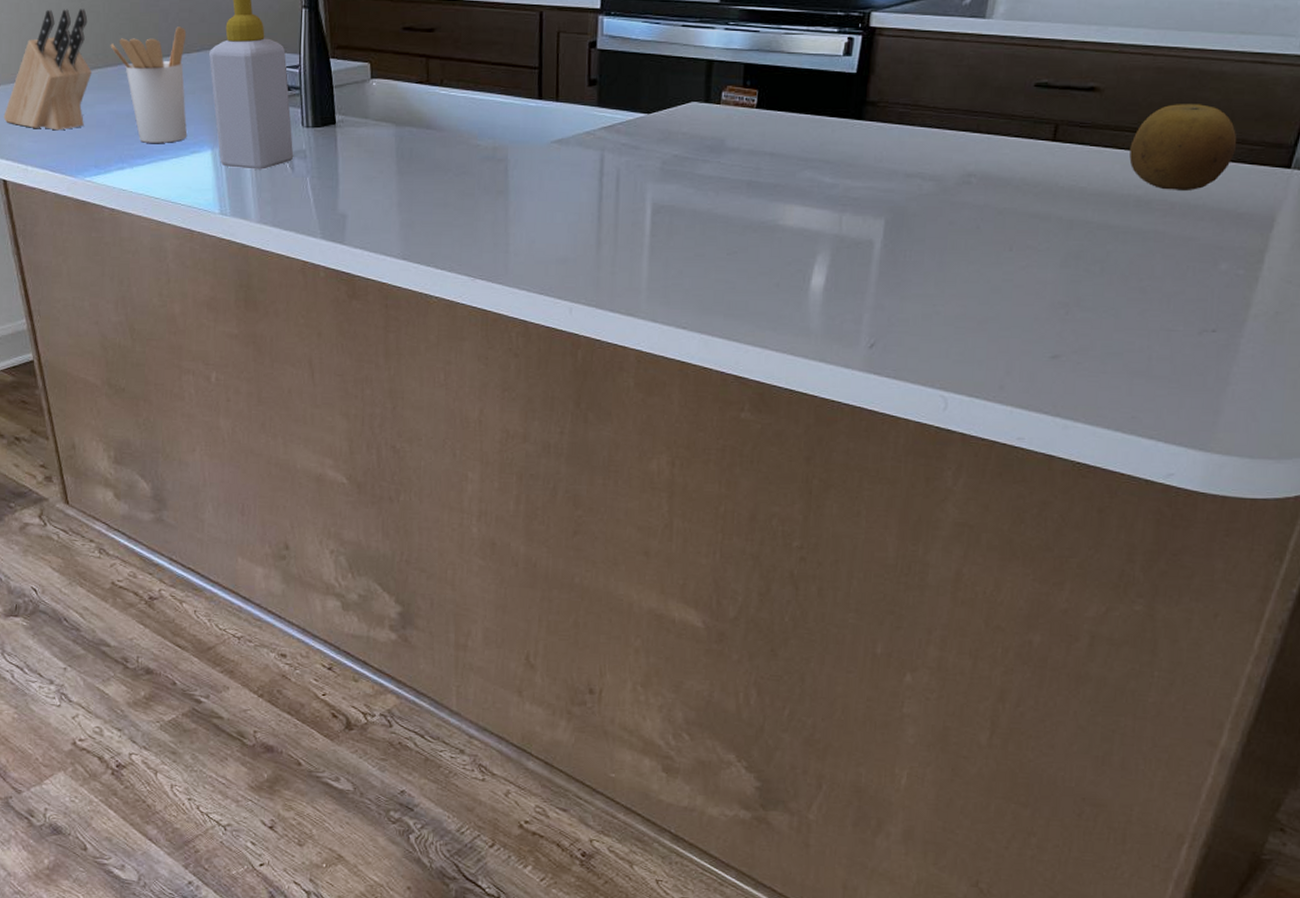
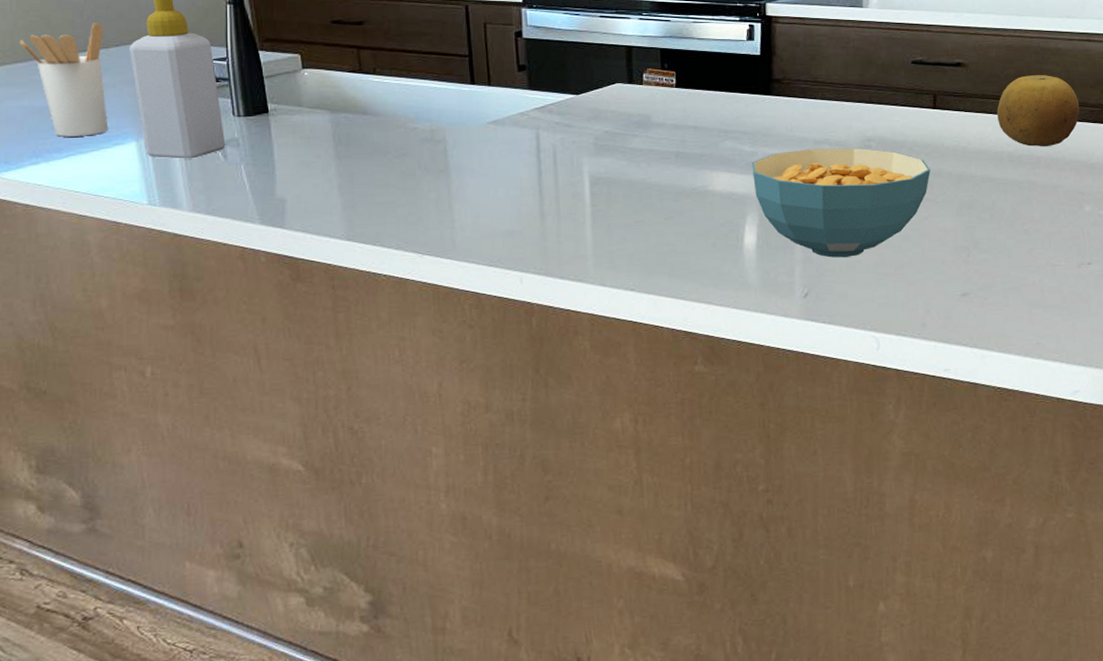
cereal bowl: none [830,183,1037,307] -> present [752,148,931,258]

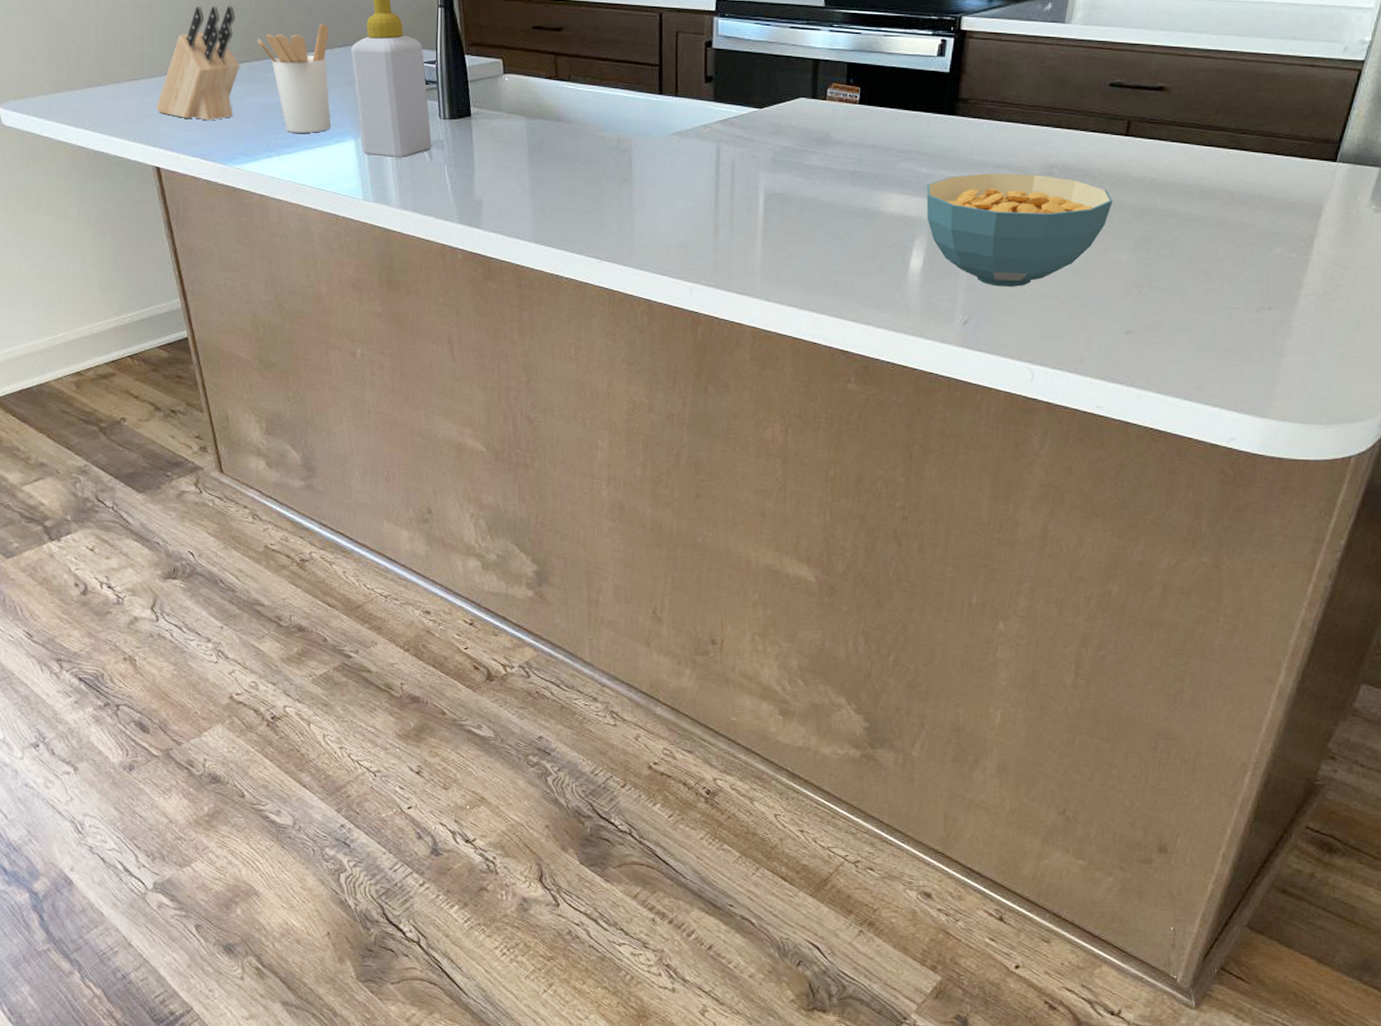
fruit: present [997,75,1080,147] -> none [1194,103,1289,181]

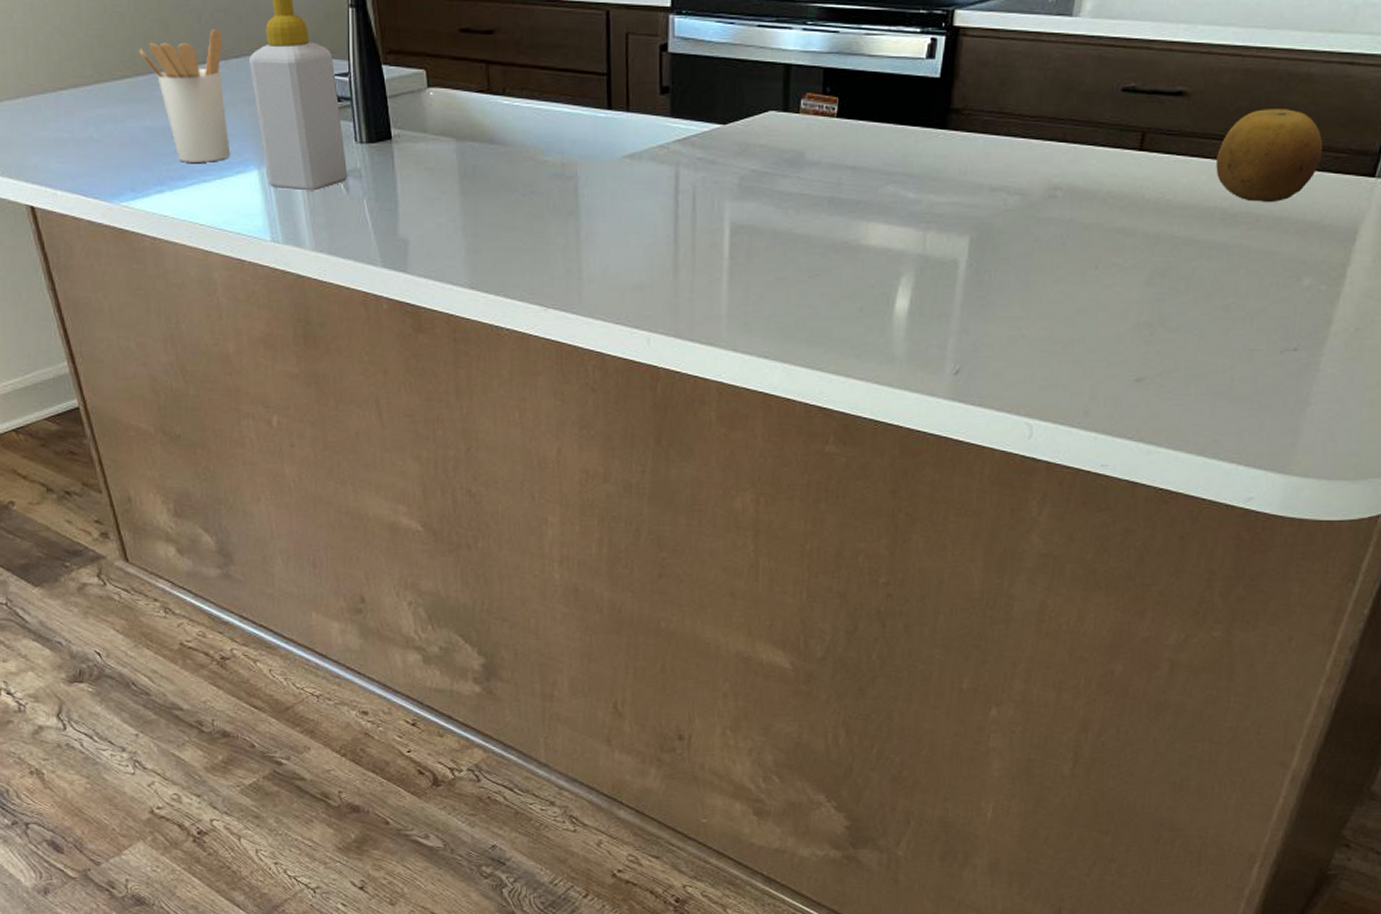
knife block: present [156,6,240,121] -> none [25,9,121,150]
cereal bowl: present [926,173,1113,287] -> none [913,198,1123,330]
fruit: none [1194,103,1289,181] -> present [1216,109,1323,202]

